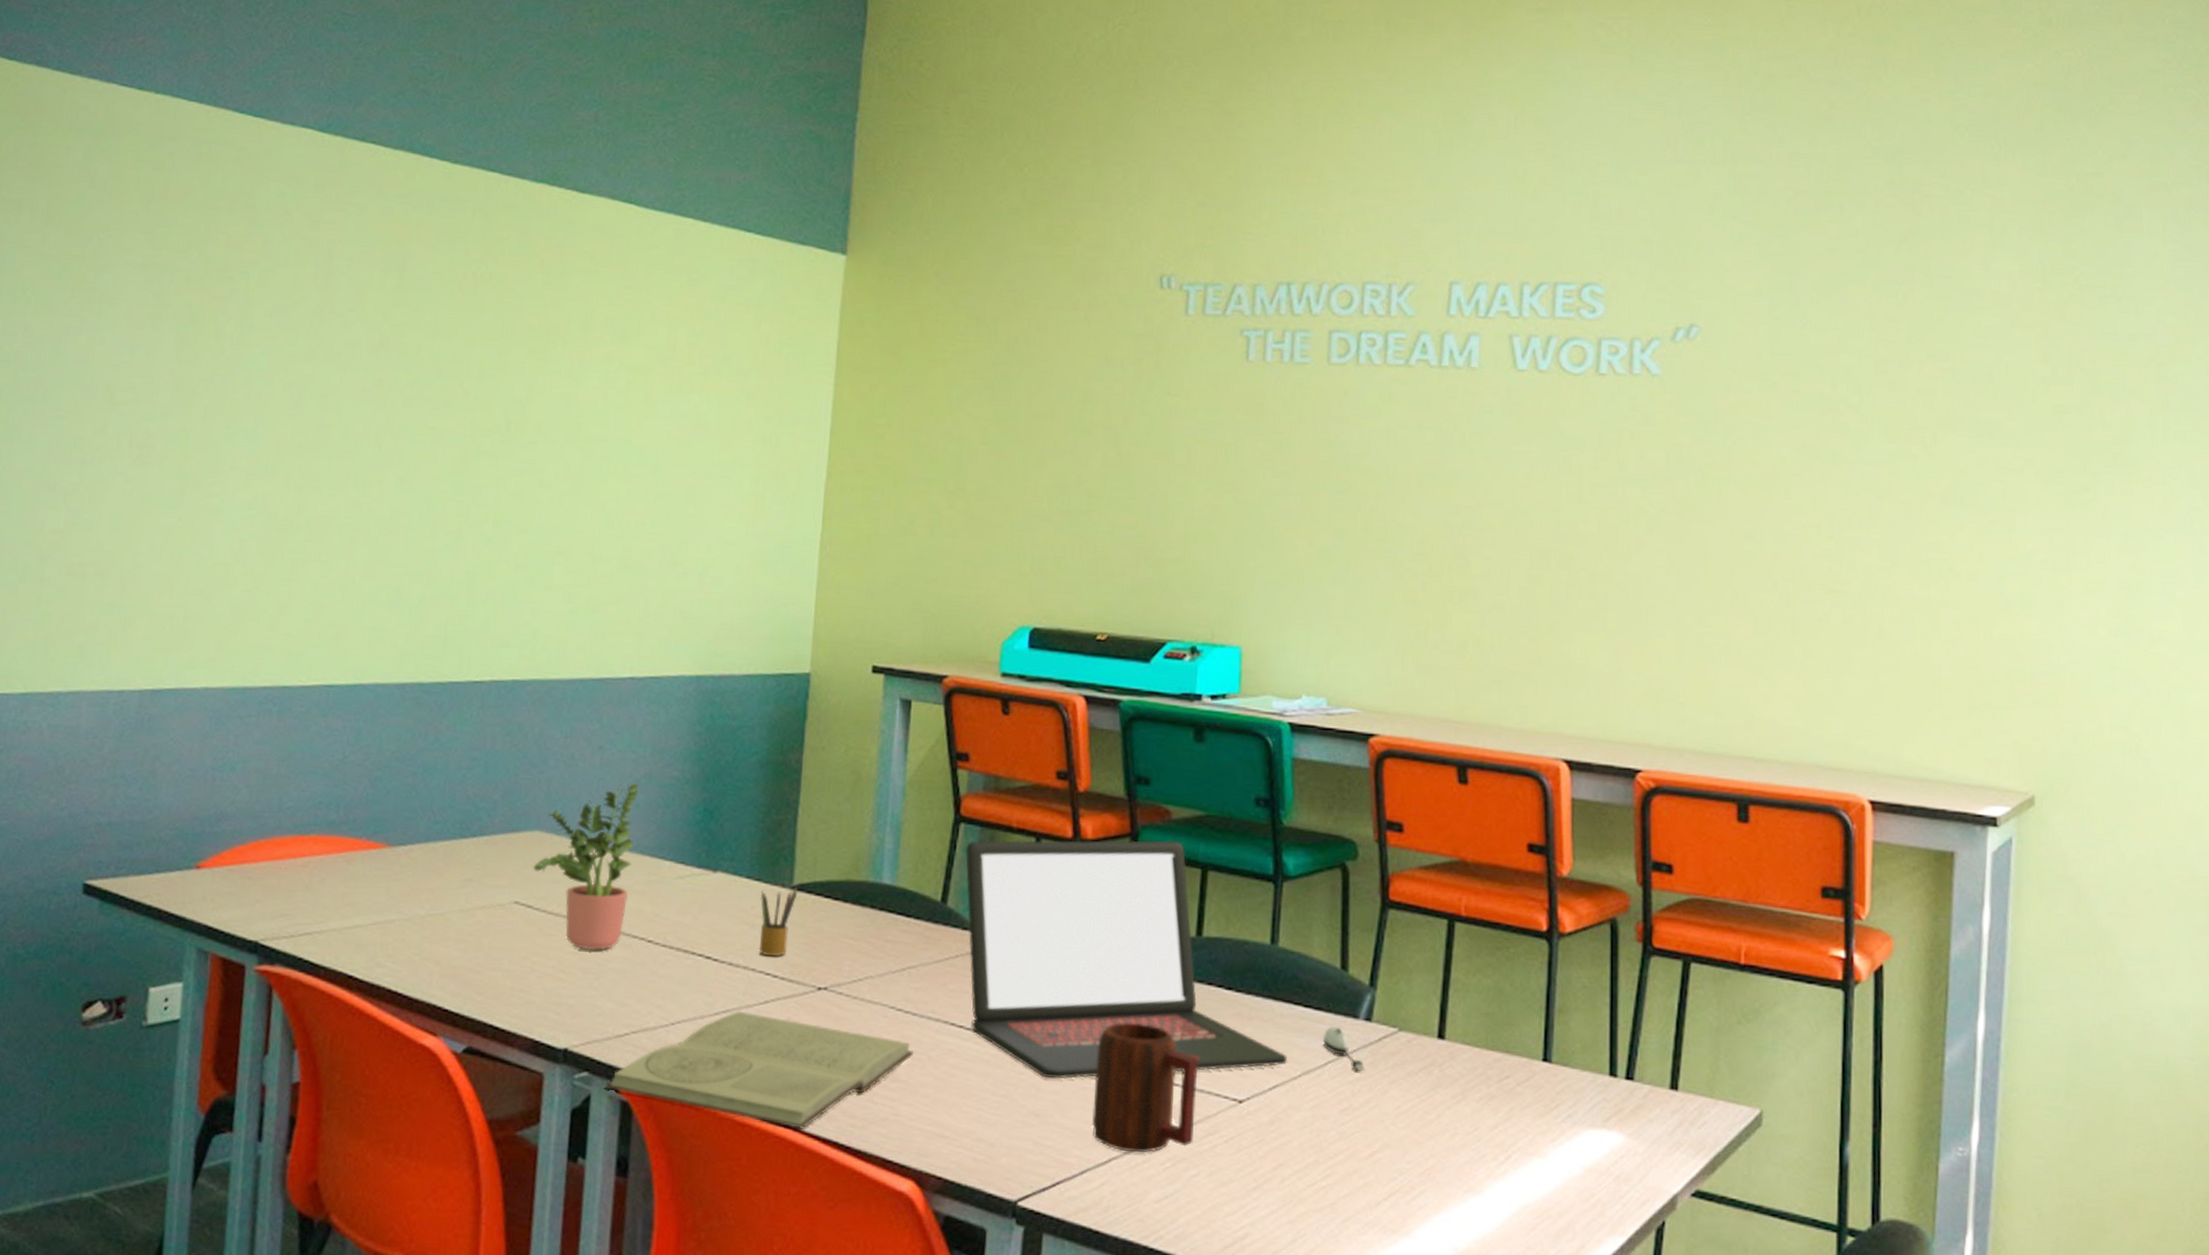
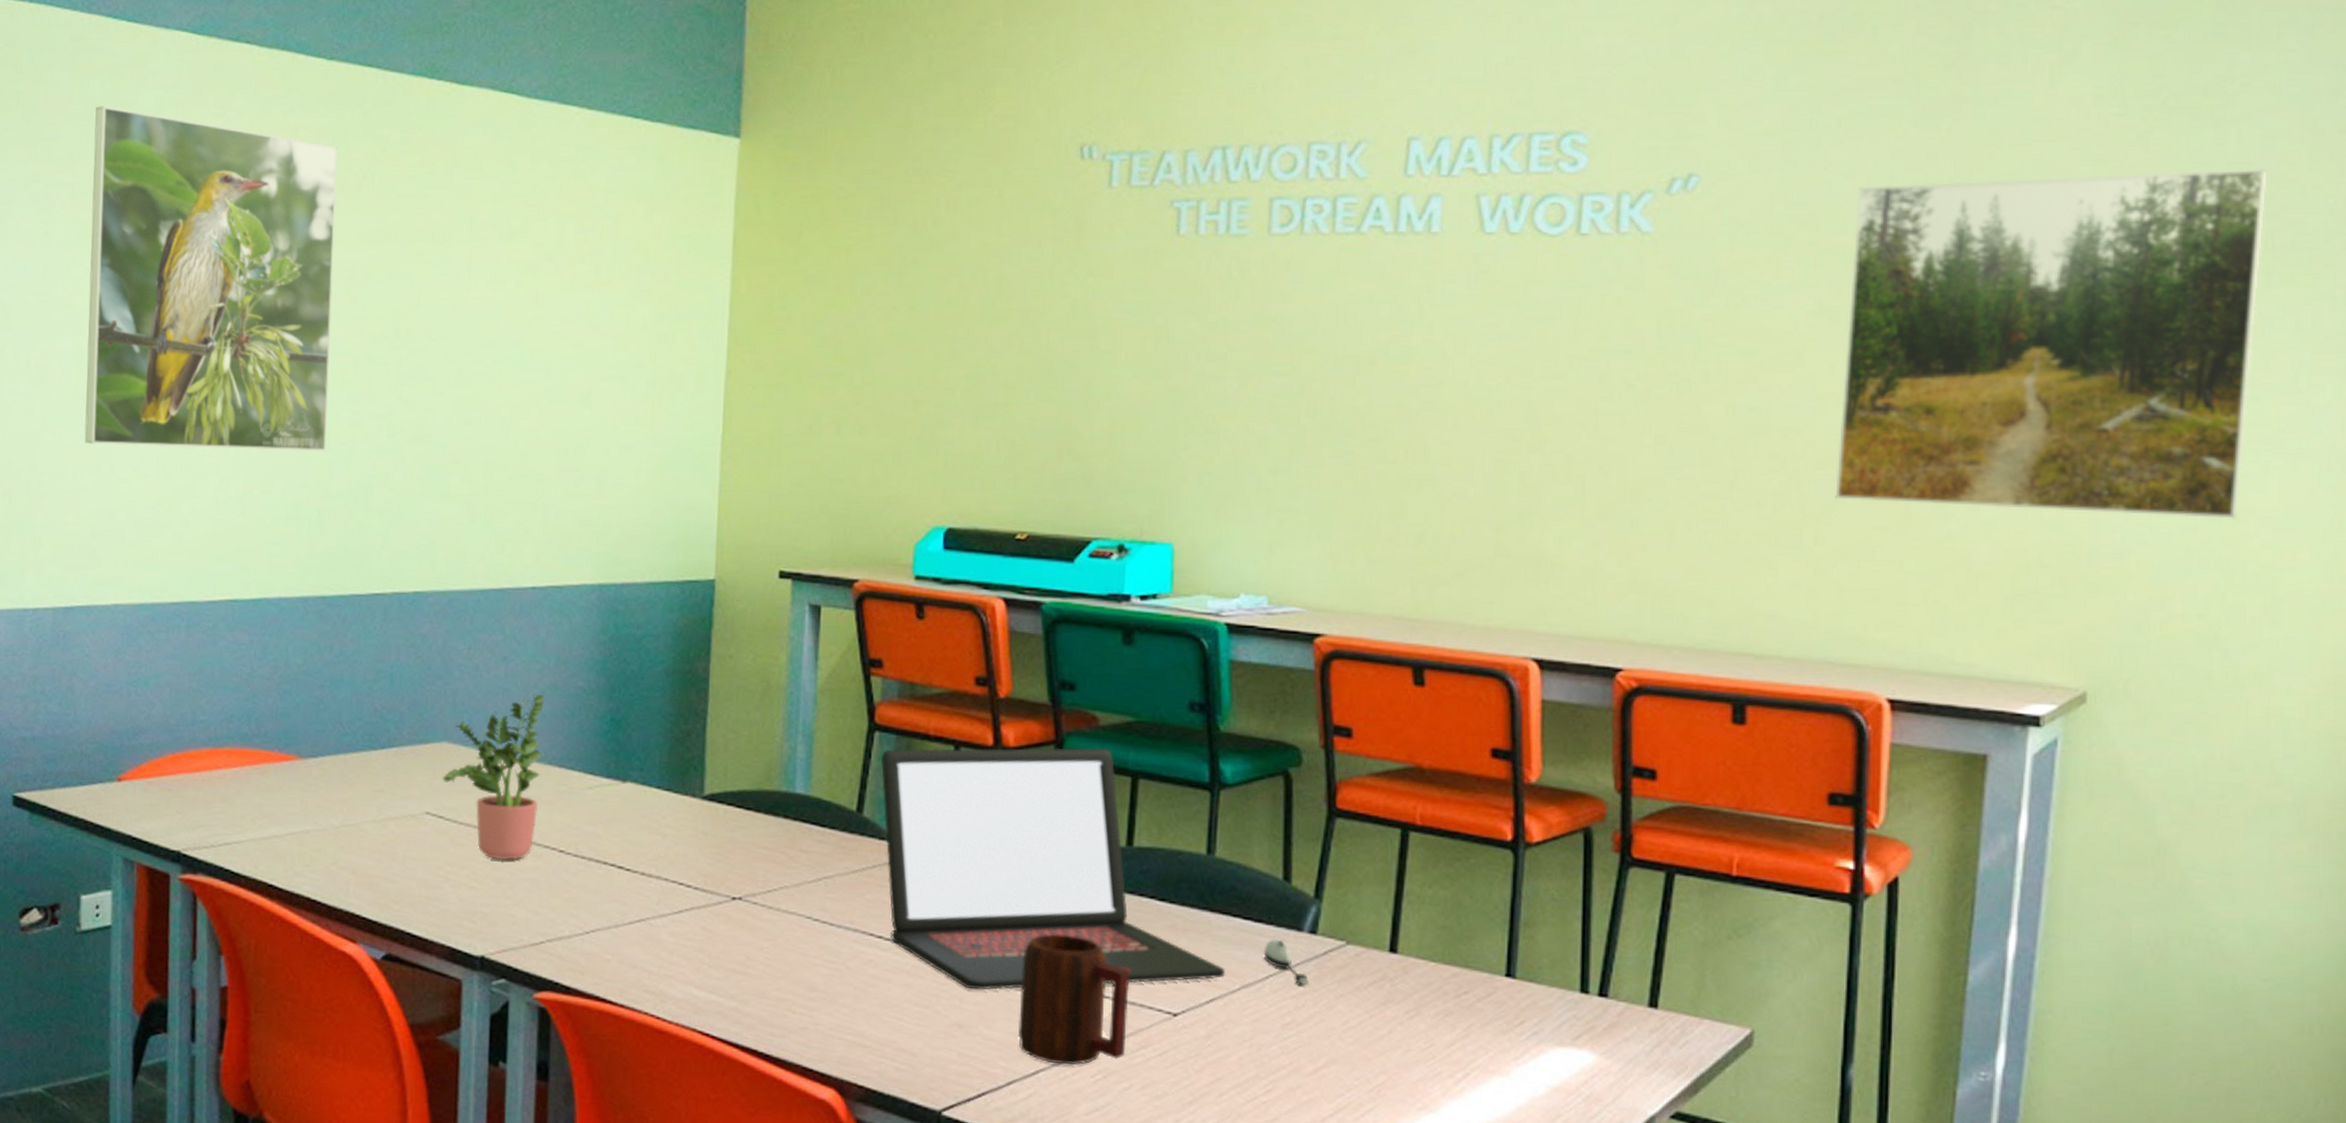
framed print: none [183,196,457,540] -> present [84,106,338,452]
book: present [604,1011,913,1130] -> none [521,920,831,1038]
pencil box: present [758,886,798,957] -> none [671,796,709,867]
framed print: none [1820,339,2161,643] -> present [1835,167,2268,519]

